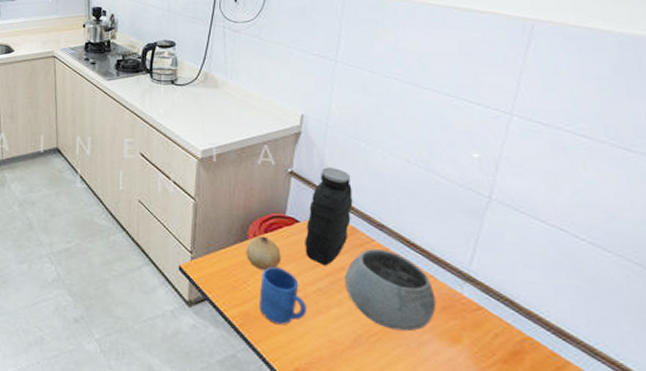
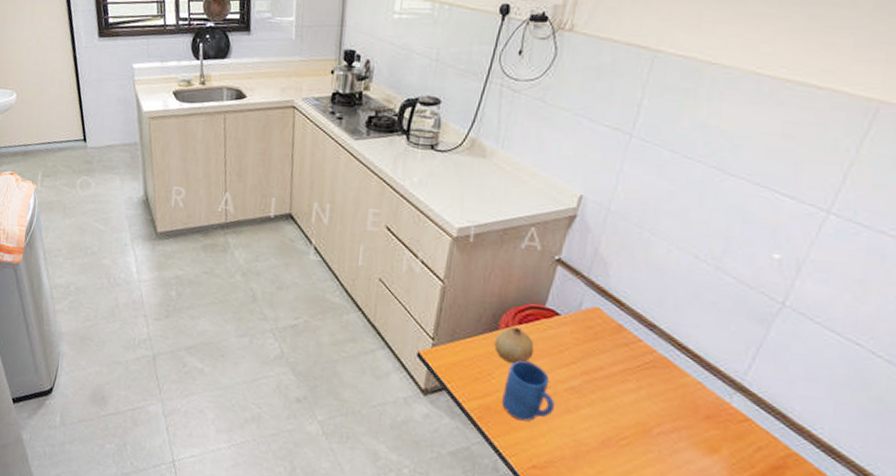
water jug: present [305,167,353,266] -> none [561,257,627,364]
bowl: present [345,248,437,332] -> none [601,349,700,438]

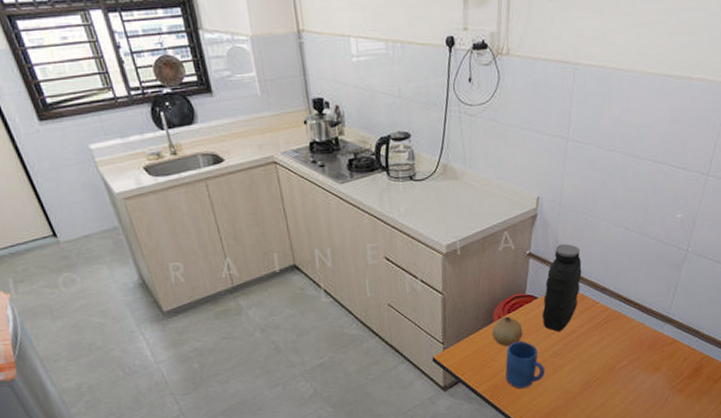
water jug: none [561,257,627,364] -> present [542,244,582,332]

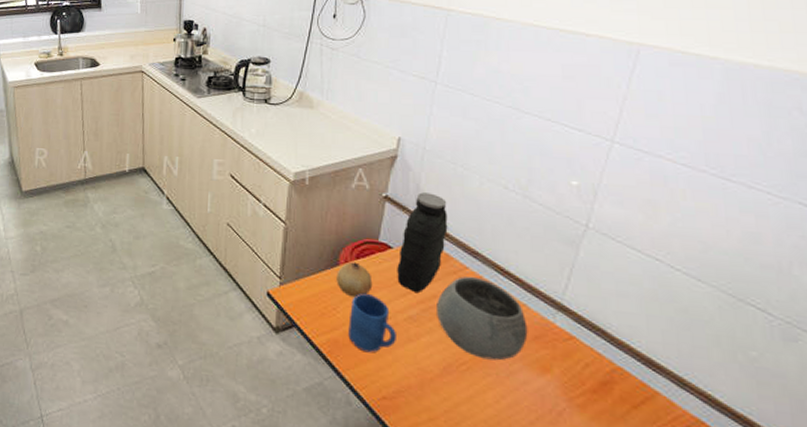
bowl: none [575,308,644,373] -> present [437,276,528,361]

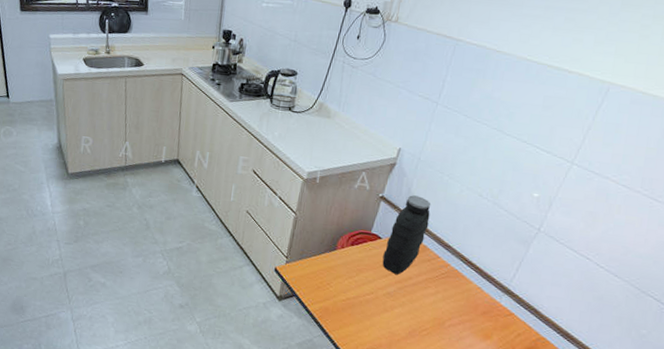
fruit: present [336,262,373,298] -> none [333,247,362,276]
mug: present [348,293,396,353] -> none [337,273,376,319]
bowl: present [437,276,528,361] -> none [409,264,479,329]

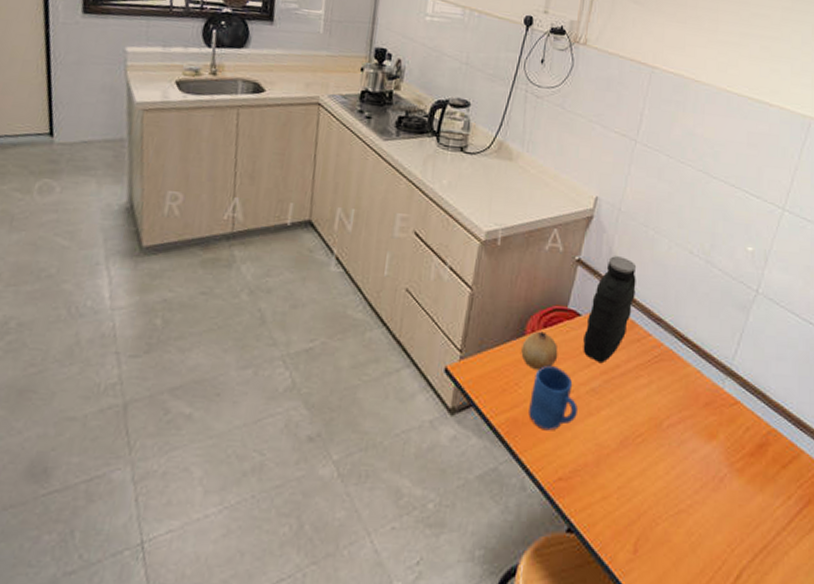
fruit: none [333,247,362,276] -> present [521,331,558,371]
mug: none [337,273,376,319] -> present [529,365,578,431]

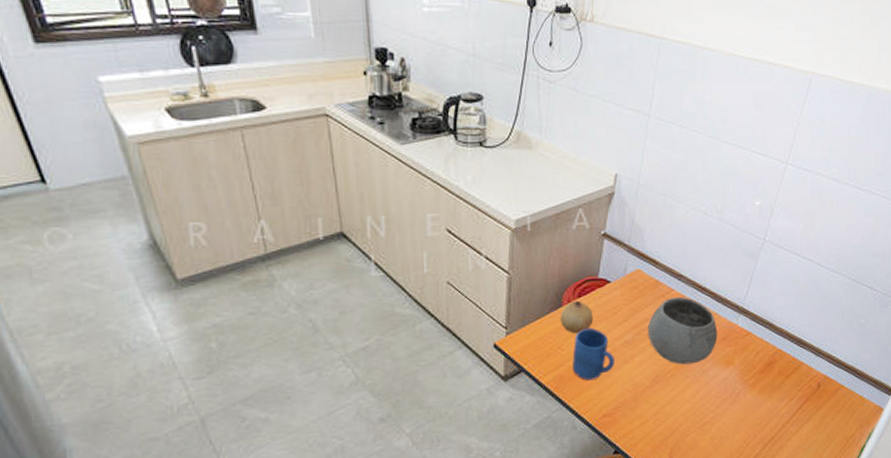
water jug: present [583,256,637,364] -> none [615,226,658,320]
bowl: none [618,343,700,430] -> present [648,296,718,365]

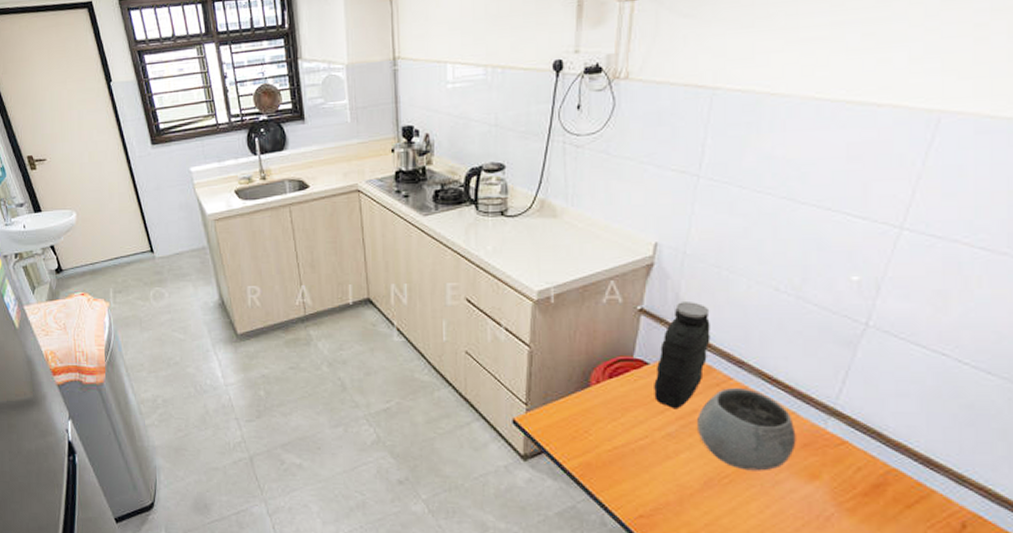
fruit: present [560,300,593,334] -> none [588,382,627,419]
mug: present [572,327,614,381] -> none [602,413,654,473]
water jug: none [615,226,658,320] -> present [654,302,710,410]

